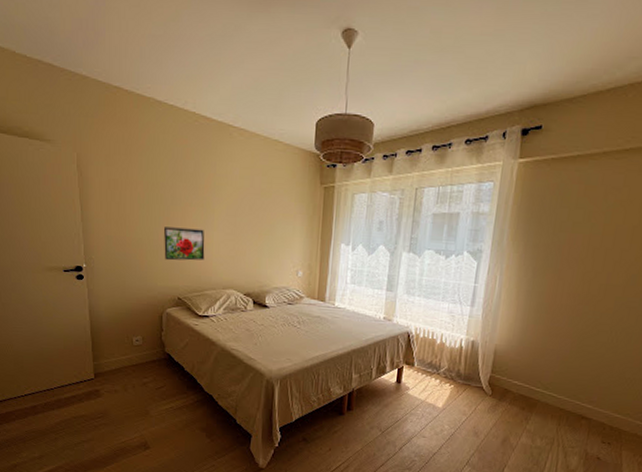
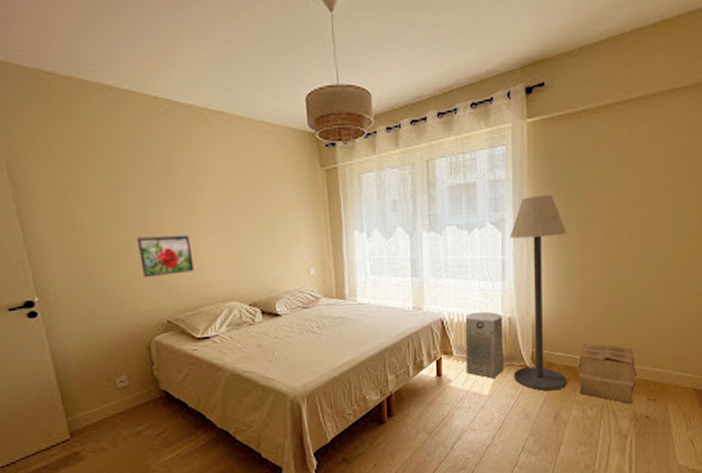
air purifier: none [424,331,467,394] -> present [465,311,504,379]
floor lamp: none [469,231,544,416] -> present [509,194,568,391]
cardboard box: none [531,377,594,443] -> present [578,343,637,404]

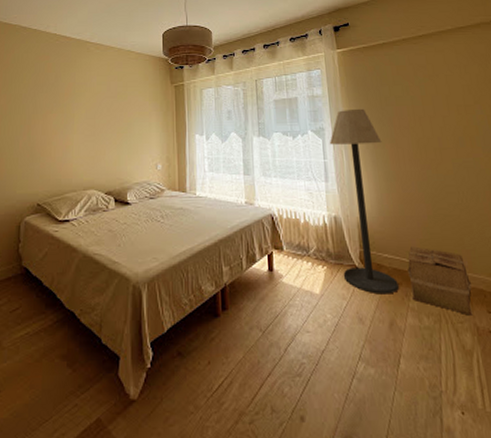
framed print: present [138,235,195,278] -> none [24,133,65,167]
air purifier: present [465,311,504,379] -> none [293,209,334,277]

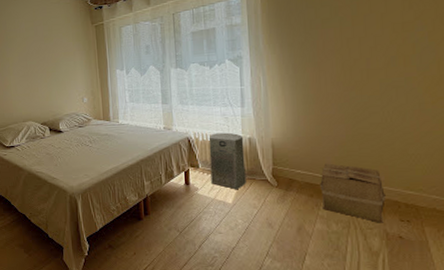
air purifier: none [293,209,334,277] -> present [208,132,246,190]
floor lamp: present [329,108,399,295] -> none [246,34,309,204]

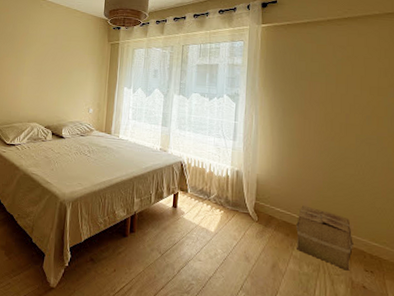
air purifier: present [208,132,246,190] -> none [197,161,232,220]

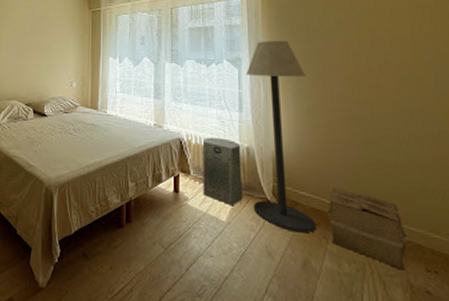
air purifier: none [197,161,232,220] -> present [202,137,243,206]
floor lamp: none [238,79,291,242] -> present [245,40,316,234]

